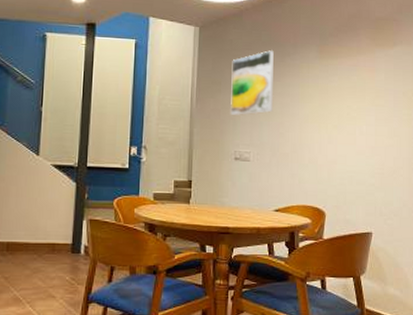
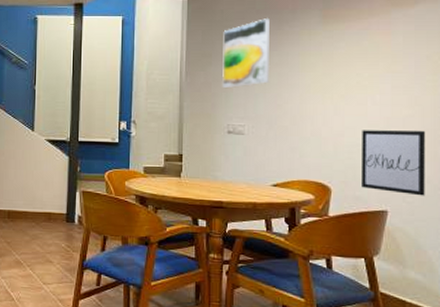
wall art: none [351,158,402,218] -> present [362,130,425,196]

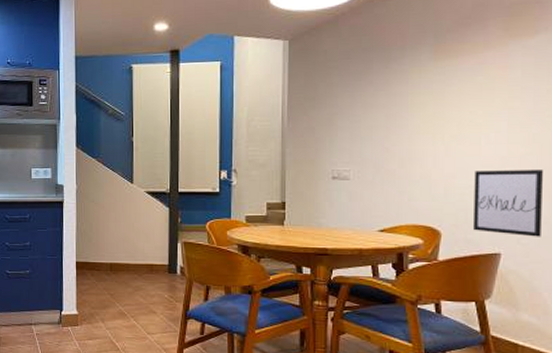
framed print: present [221,18,270,88] -> none [325,57,377,132]

